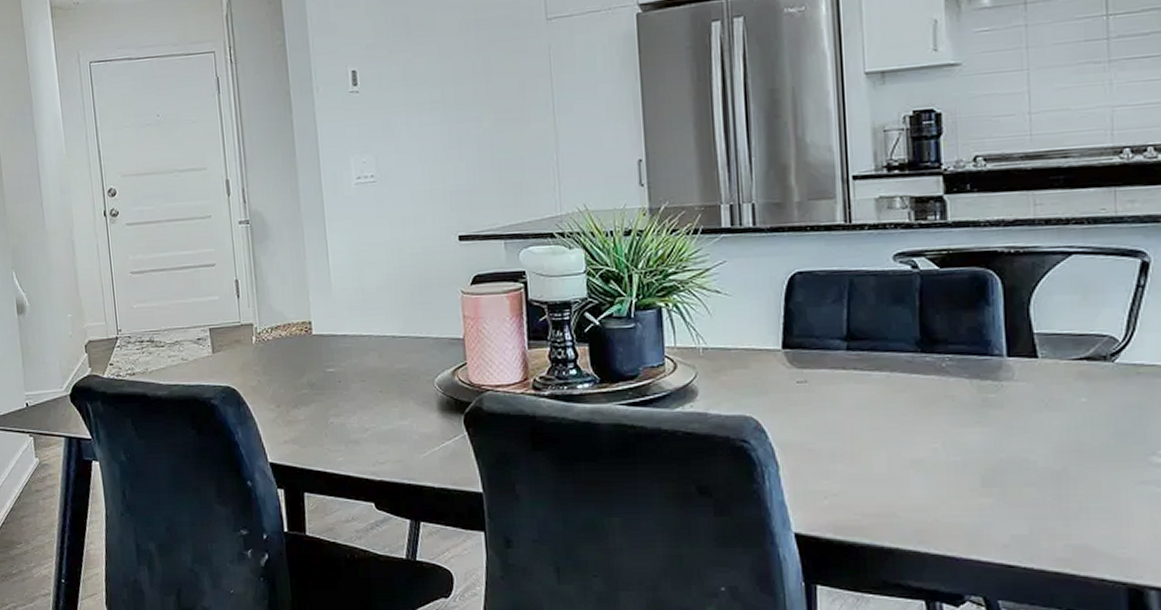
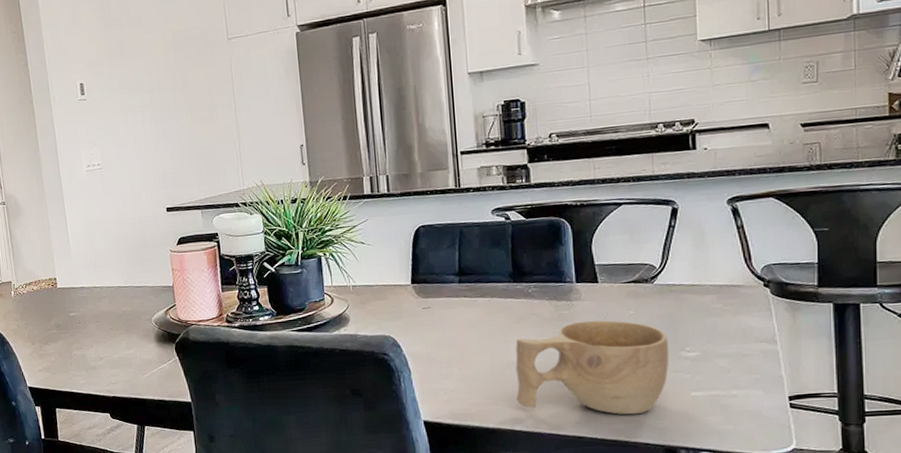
cup: none [922,408,1136,539] -> present [515,320,670,415]

